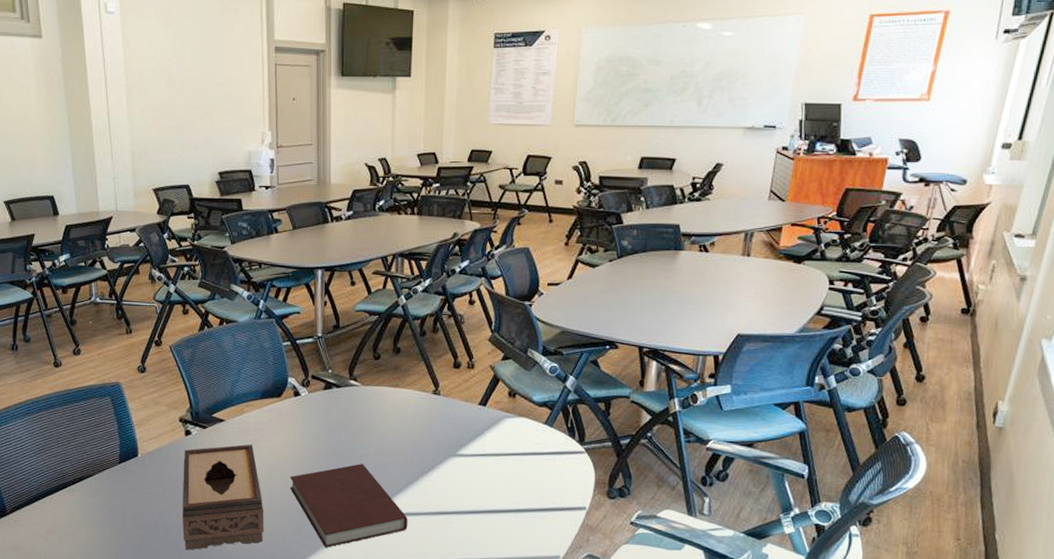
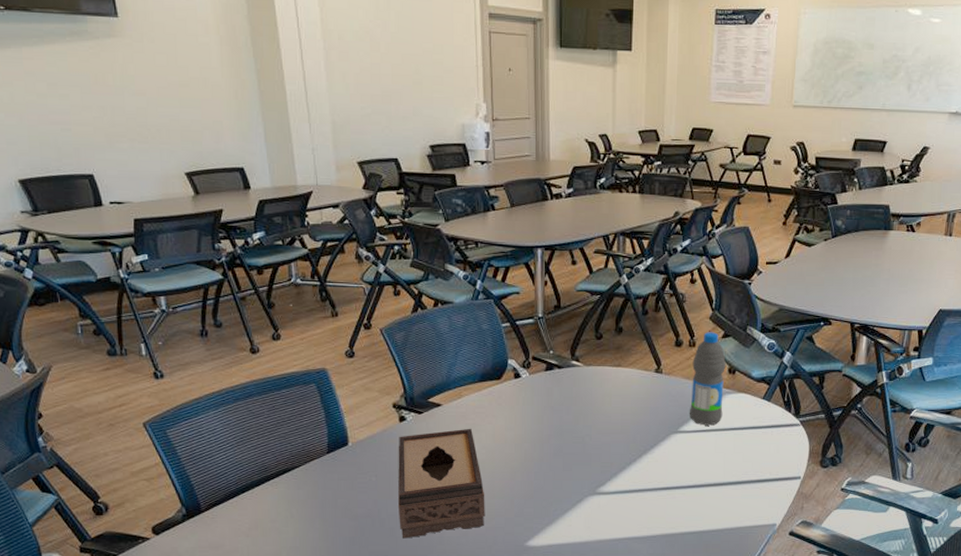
notebook: present [289,464,408,547] -> none [511,444,631,528]
water bottle: none [467,354,506,450] -> present [689,332,726,426]

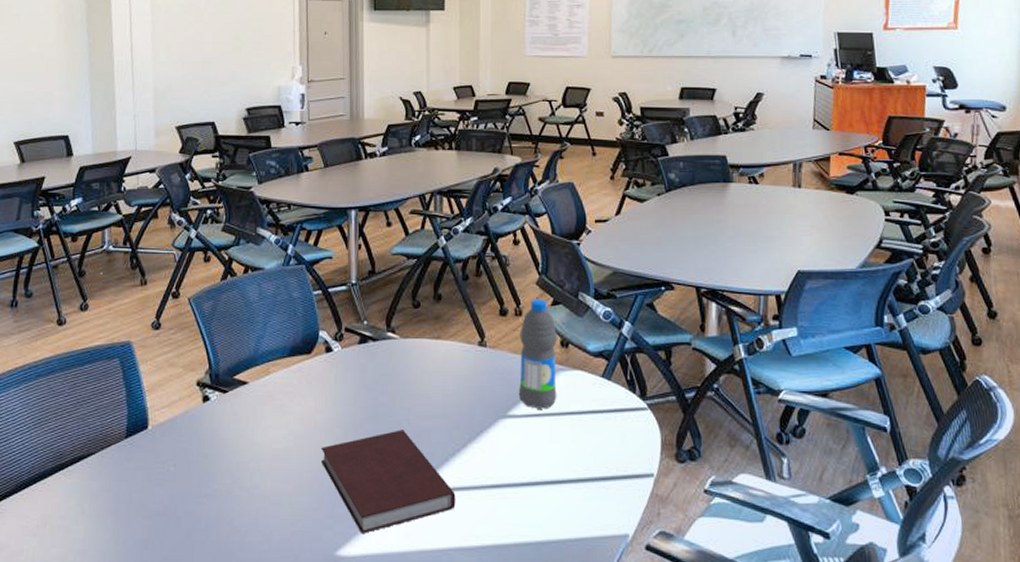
tissue box: present [398,428,485,539] -> none [196,410,292,543]
notebook: none [511,444,631,528] -> present [320,430,456,533]

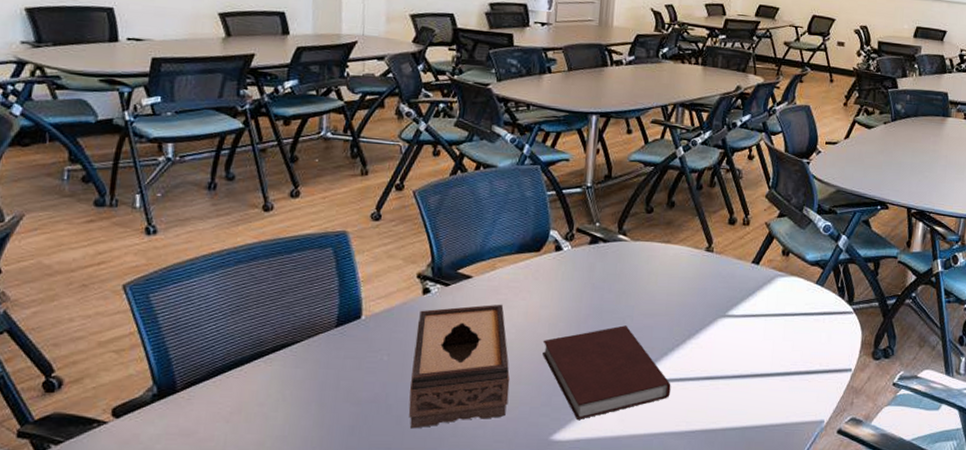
tissue box: none [196,410,292,543] -> present [408,304,510,429]
water bottle: present [518,299,557,409] -> none [738,210,780,310]

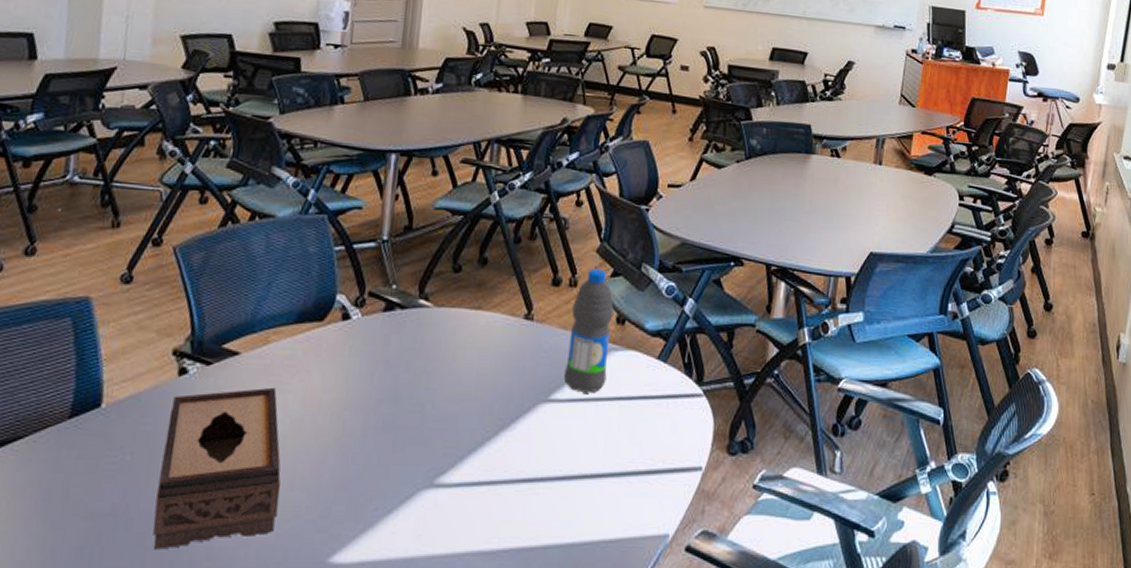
notebook: present [542,325,671,419] -> none [322,413,480,536]
water bottle: none [738,210,780,310] -> present [563,268,614,393]

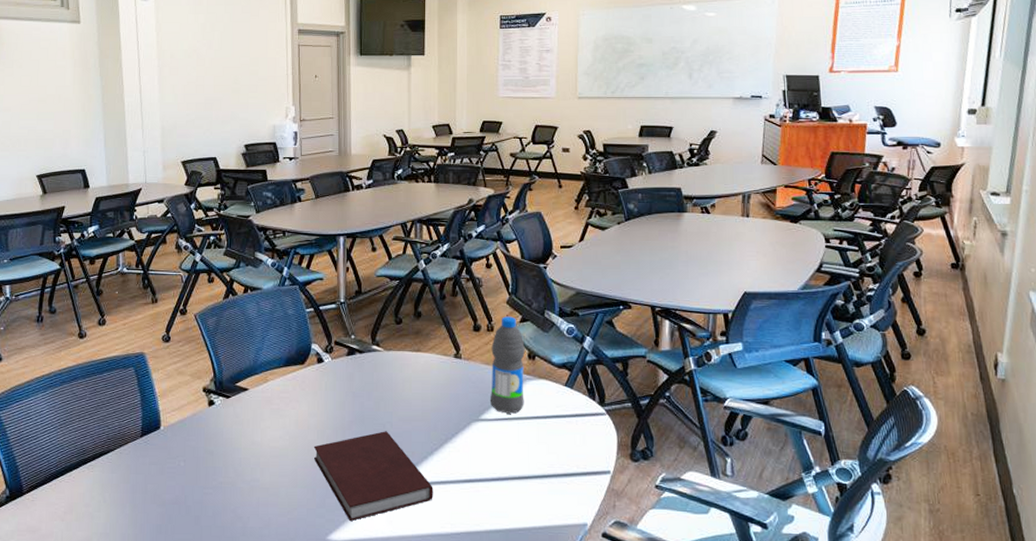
tissue box: present [153,387,281,550] -> none [204,413,288,528]
notebook: none [322,413,480,536] -> present [313,431,433,521]

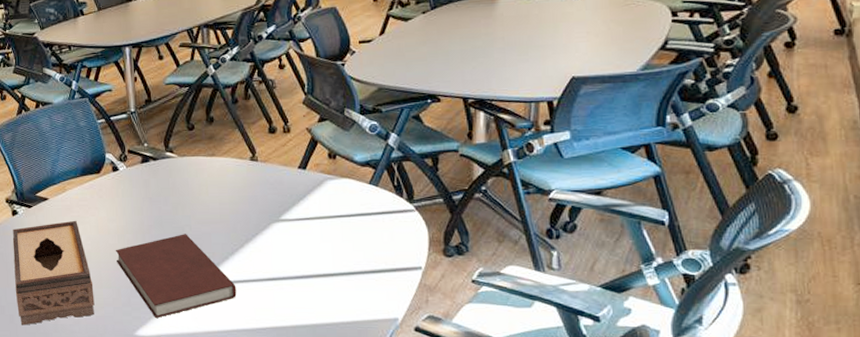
tissue box: none [204,413,288,528] -> present [12,220,95,326]
water bottle: present [489,316,525,414] -> none [288,117,327,213]

